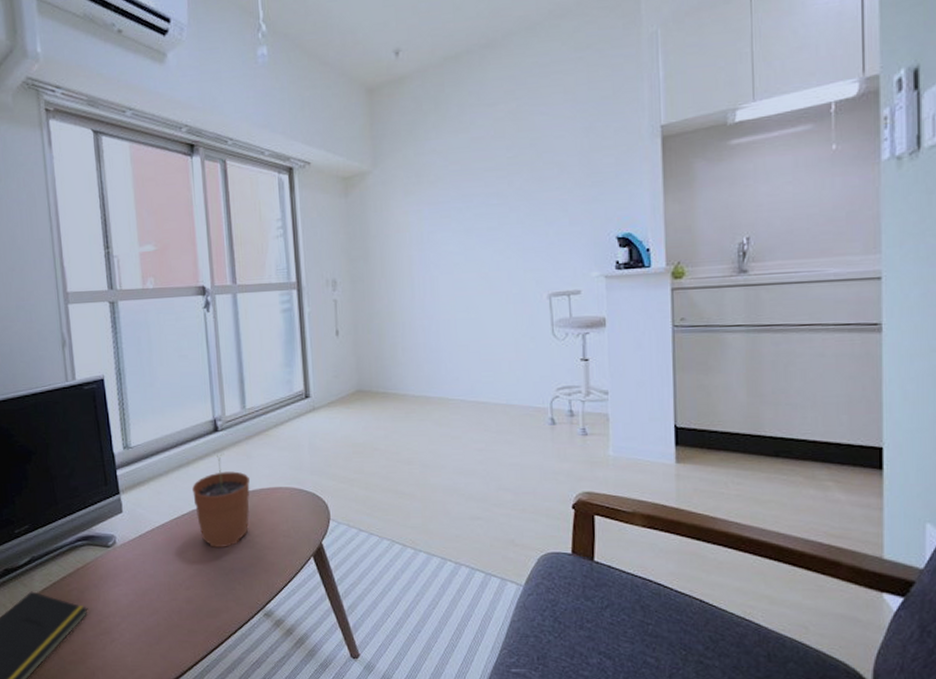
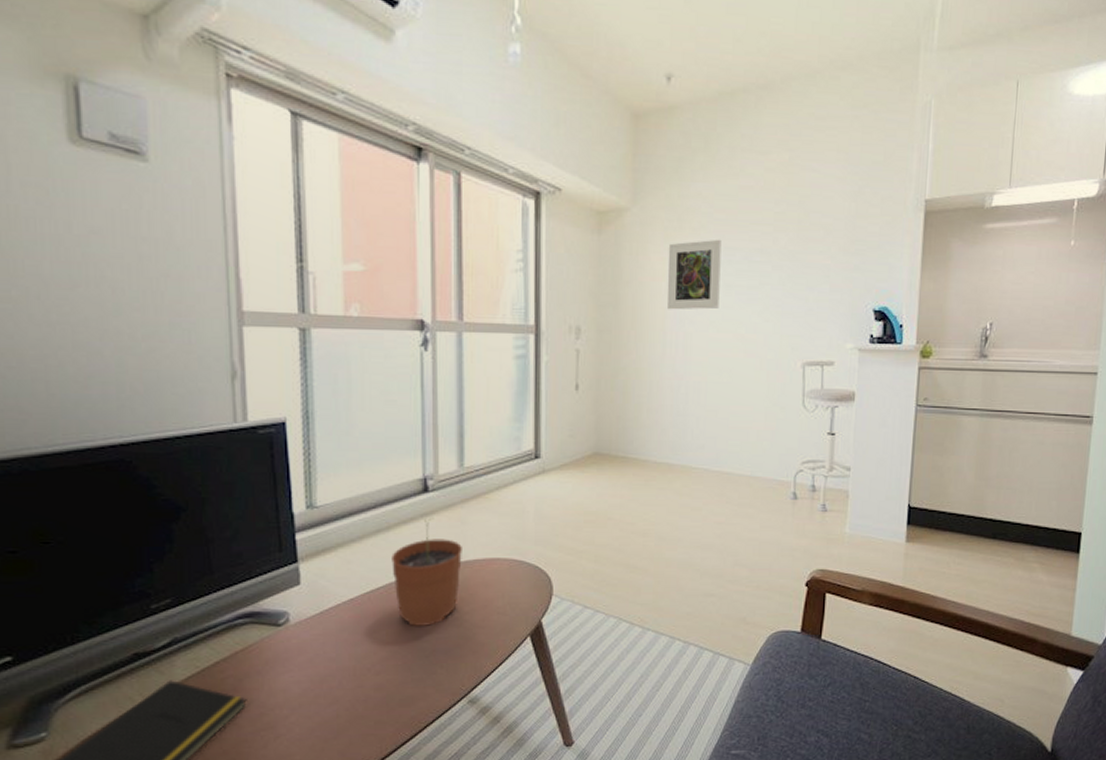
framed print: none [409,188,461,257] -> present [667,239,722,310]

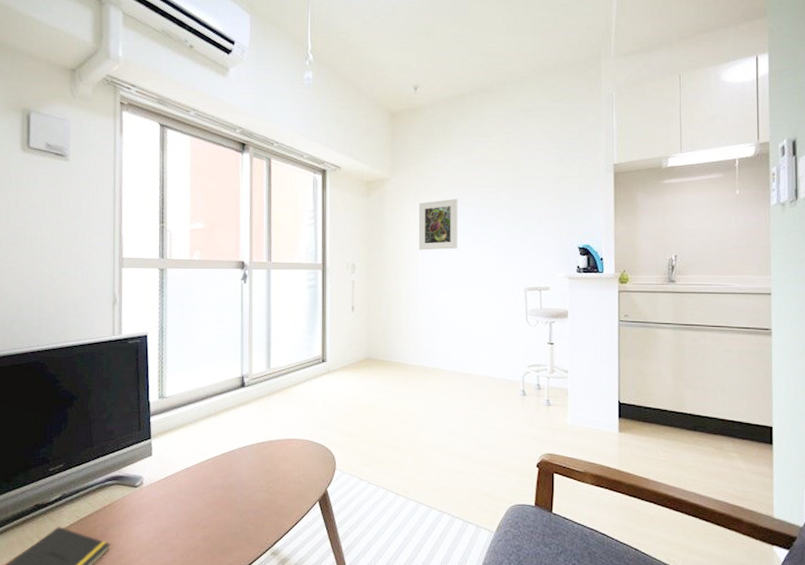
plant pot: present [392,519,462,626] -> none [217,408,268,491]

